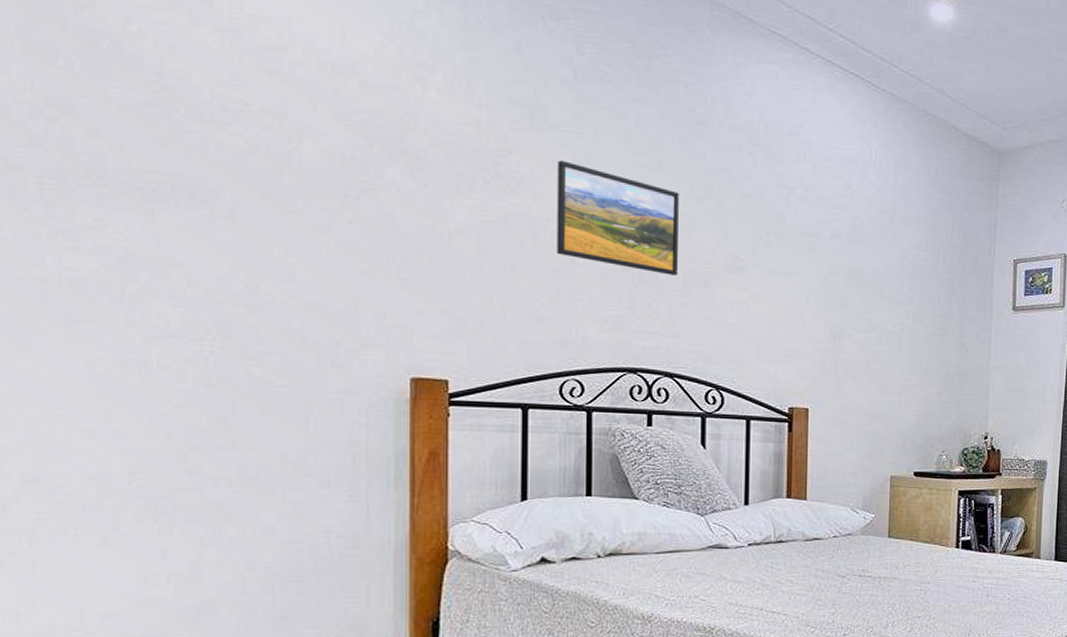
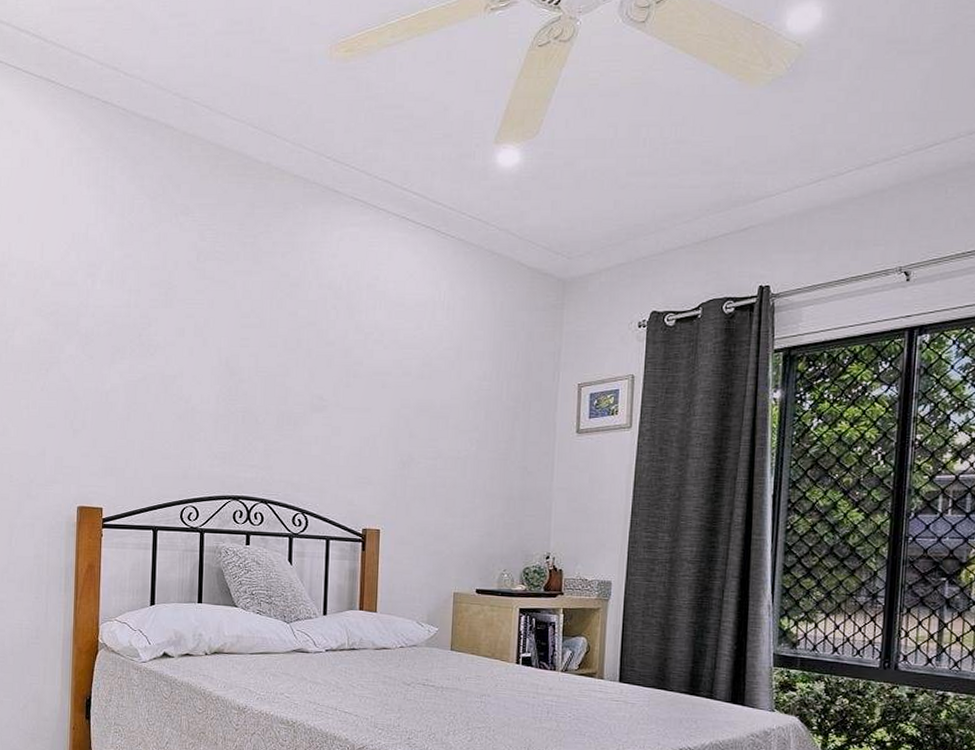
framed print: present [556,160,679,276] -> none [181,328,275,416]

